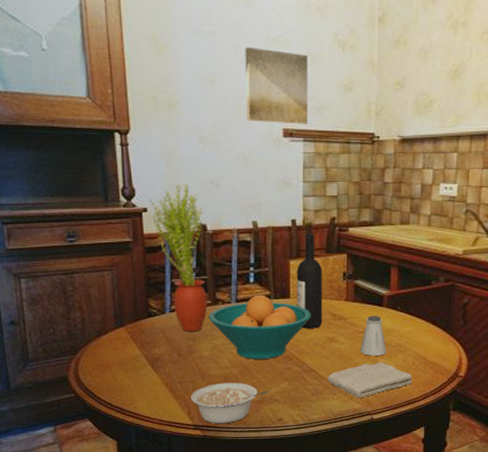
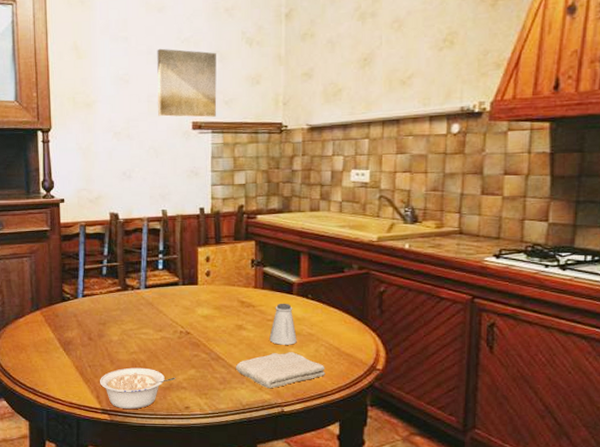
potted plant: present [149,184,208,332] -> none [66,176,118,317]
fruit bowl: present [208,295,311,359] -> none [118,281,219,345]
wine bottle: present [296,233,323,329] -> none [204,221,231,316]

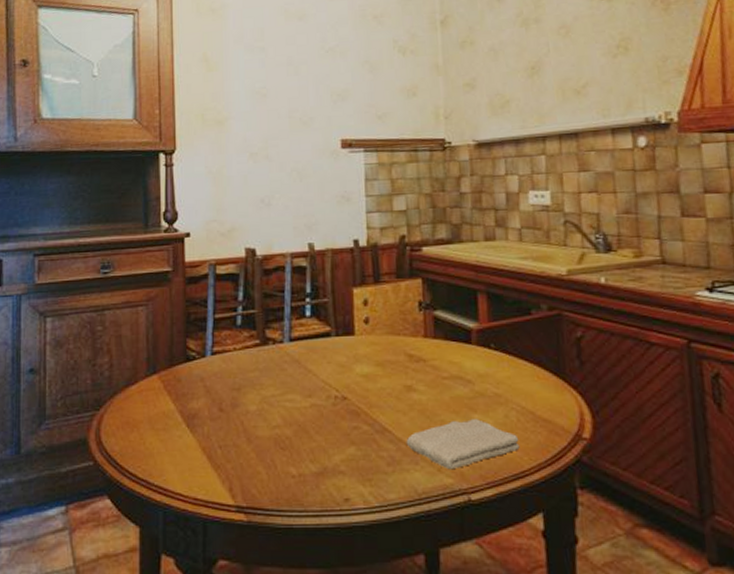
legume: present [100,367,176,410] -> none [233,446,331,506]
wall art: present [157,48,217,118] -> none [298,59,369,135]
saltshaker: present [269,303,297,345] -> none [446,355,481,410]

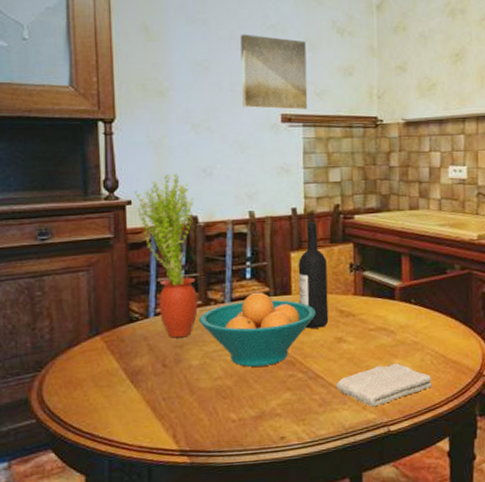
potted plant: none [193,204,256,380] -> present [134,173,198,338]
fruit bowl: none [256,331,382,415] -> present [198,292,316,367]
wall art: none [298,59,369,135] -> present [240,34,308,110]
wine bottle: none [361,255,397,374] -> present [298,222,329,329]

